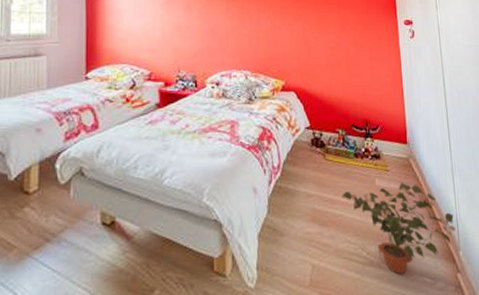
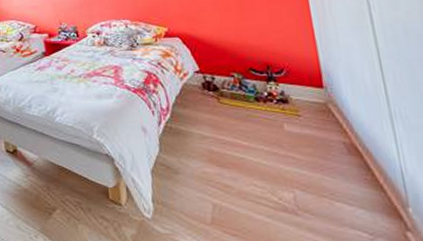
potted plant: present [341,183,456,275] -> none [242,129,401,225]

